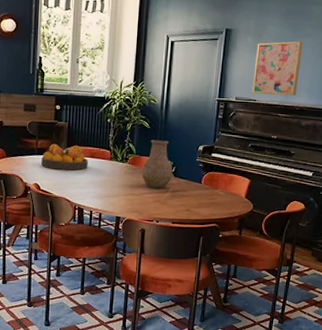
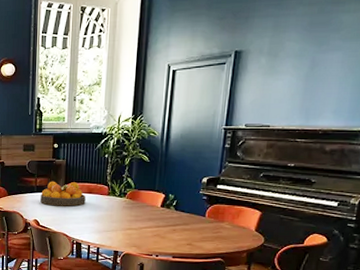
vase: present [141,140,173,190] -> none [140,173,174,224]
wall art: present [252,40,303,96] -> none [265,56,330,118]

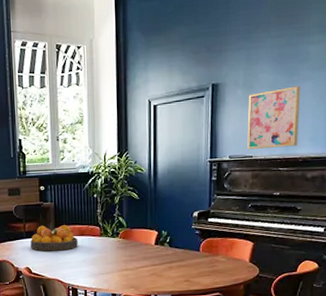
wall art: none [265,56,330,118] -> present [247,85,301,149]

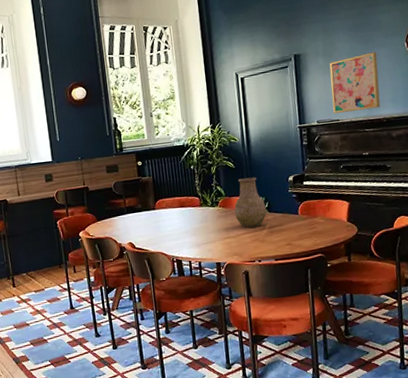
fruit bowl: present [30,225,78,252] -> none [132,198,179,226]
vase: none [134,210,168,262] -> present [234,177,267,228]

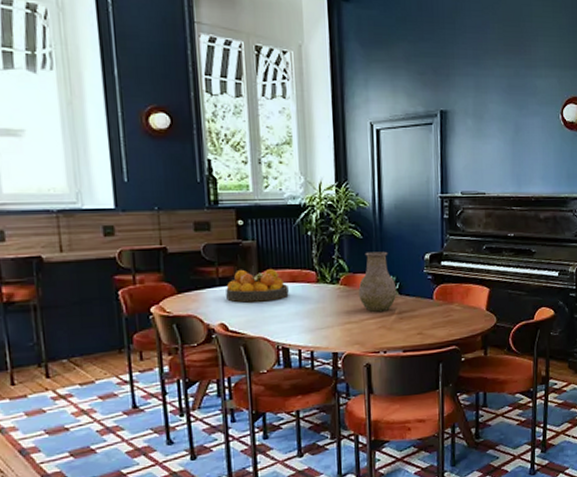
fruit bowl: none [132,198,179,226] -> present [226,269,289,303]
wall art: present [329,52,381,113] -> none [479,120,531,185]

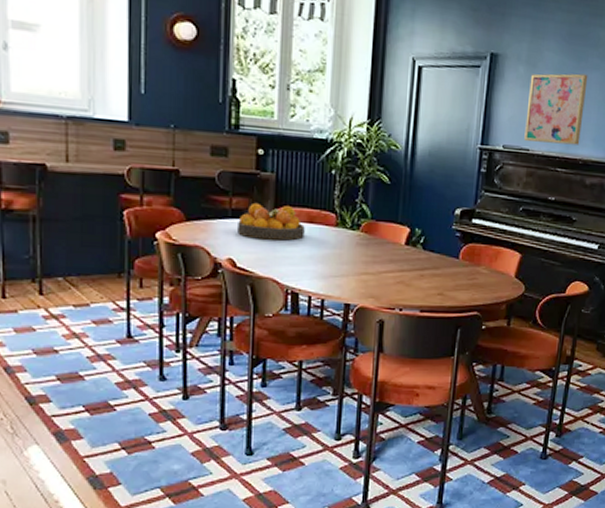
vase: present [358,251,397,313] -> none [379,199,421,267]
wall art: none [479,120,531,185] -> present [524,73,588,145]

